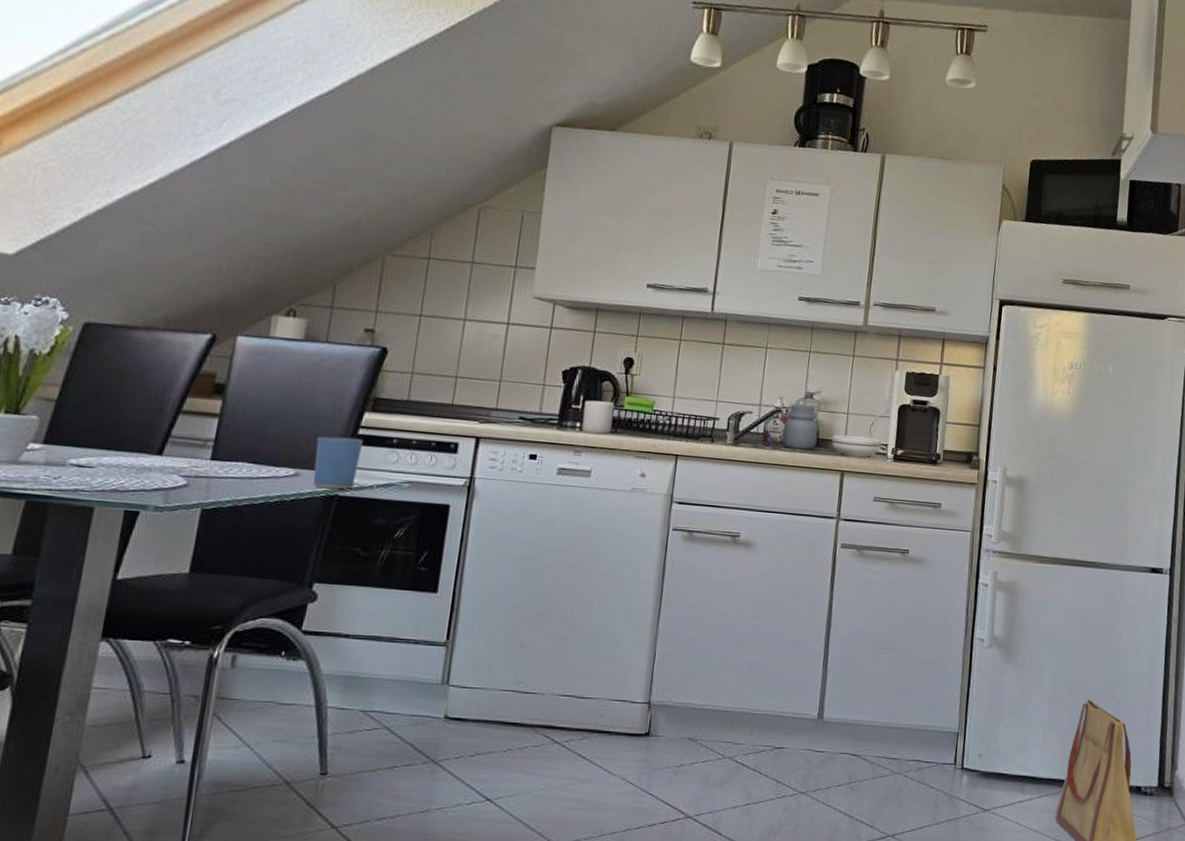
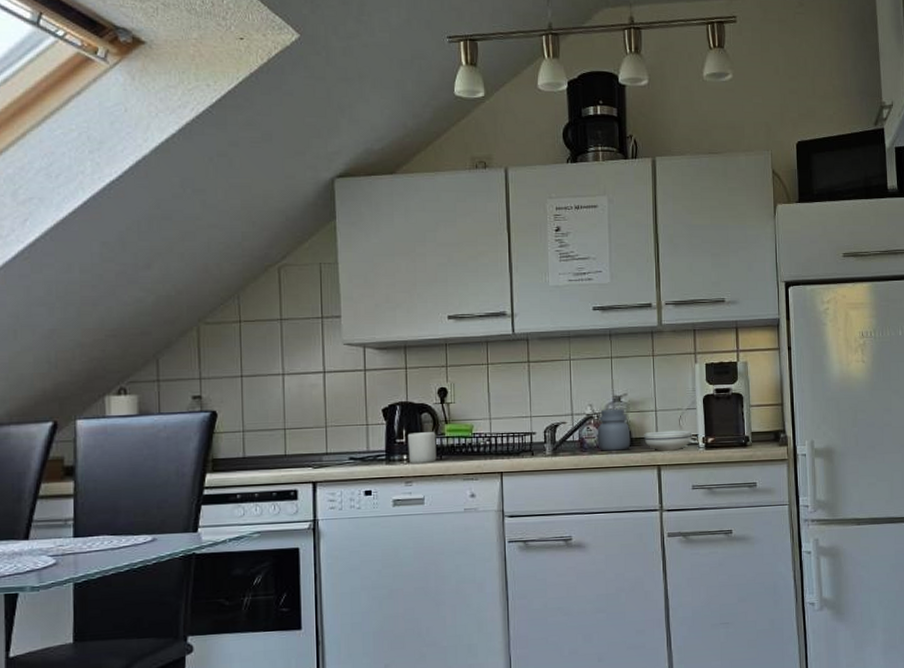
mug: present [313,436,364,489] -> none [167,499,210,549]

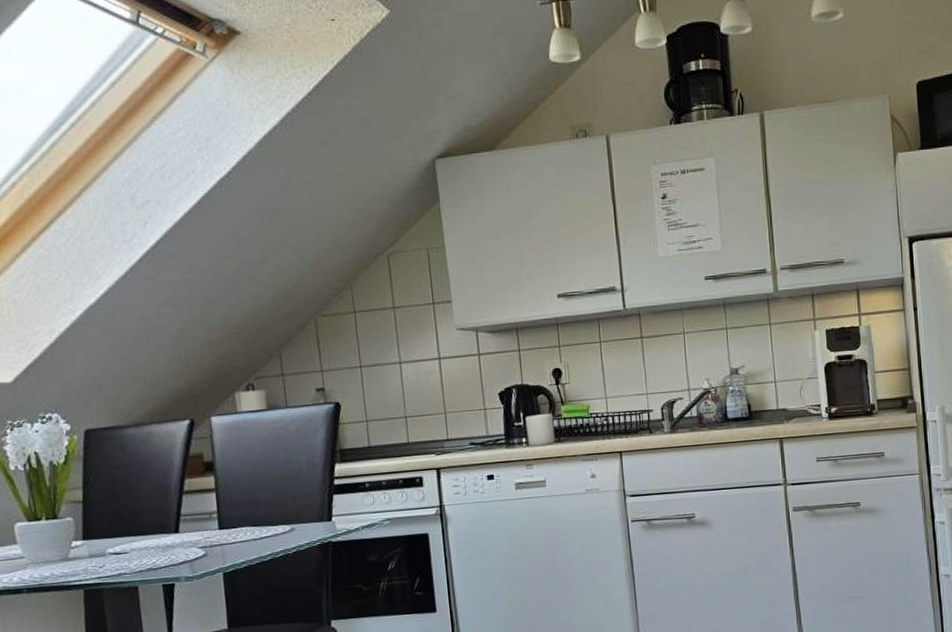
jar: present [597,408,631,451] -> none [715,381,751,426]
bowl: present [644,430,692,452] -> none [764,400,815,425]

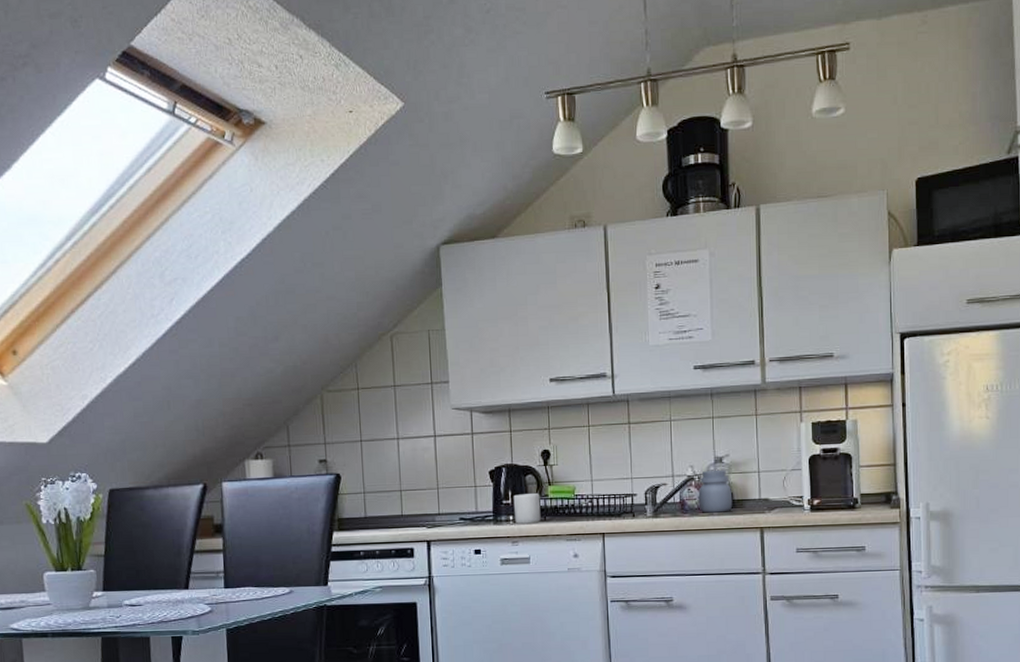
jar: none [715,381,751,426] -> present [698,469,733,513]

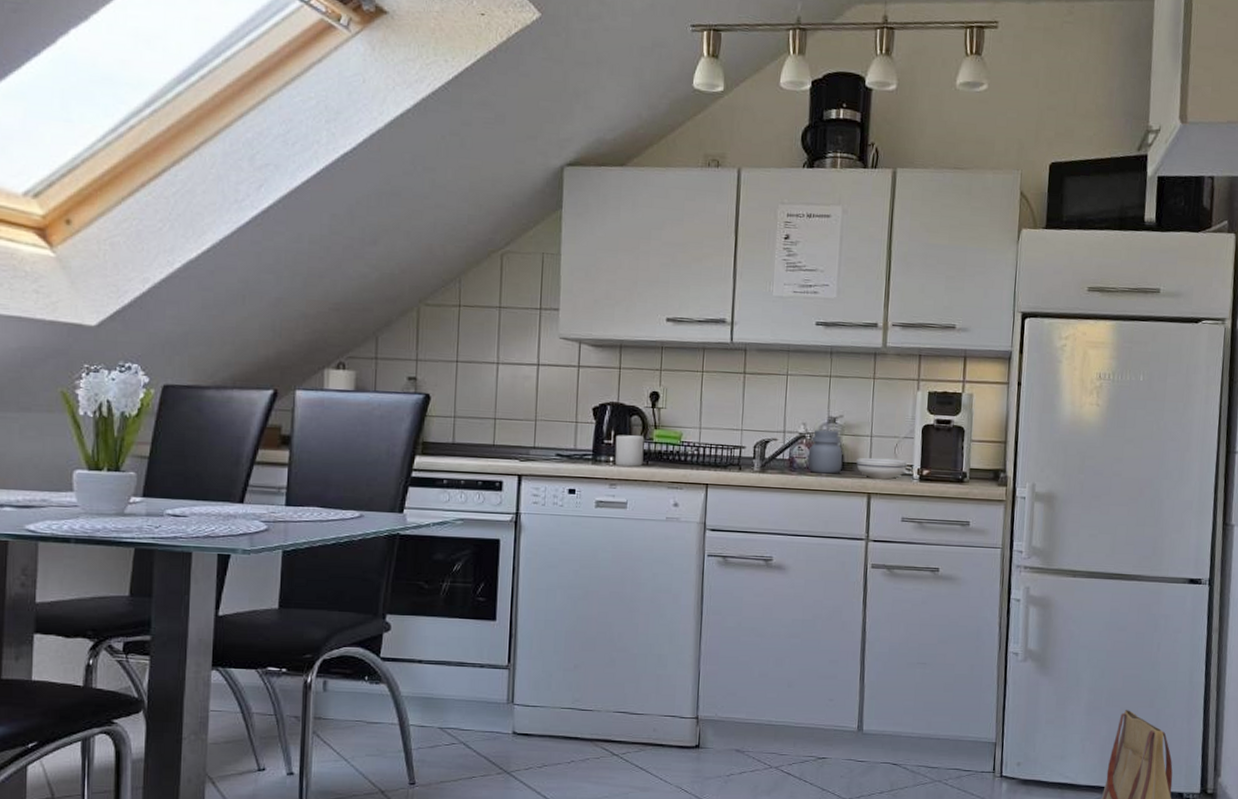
bowl: none [746,491,797,514] -> present [856,457,907,481]

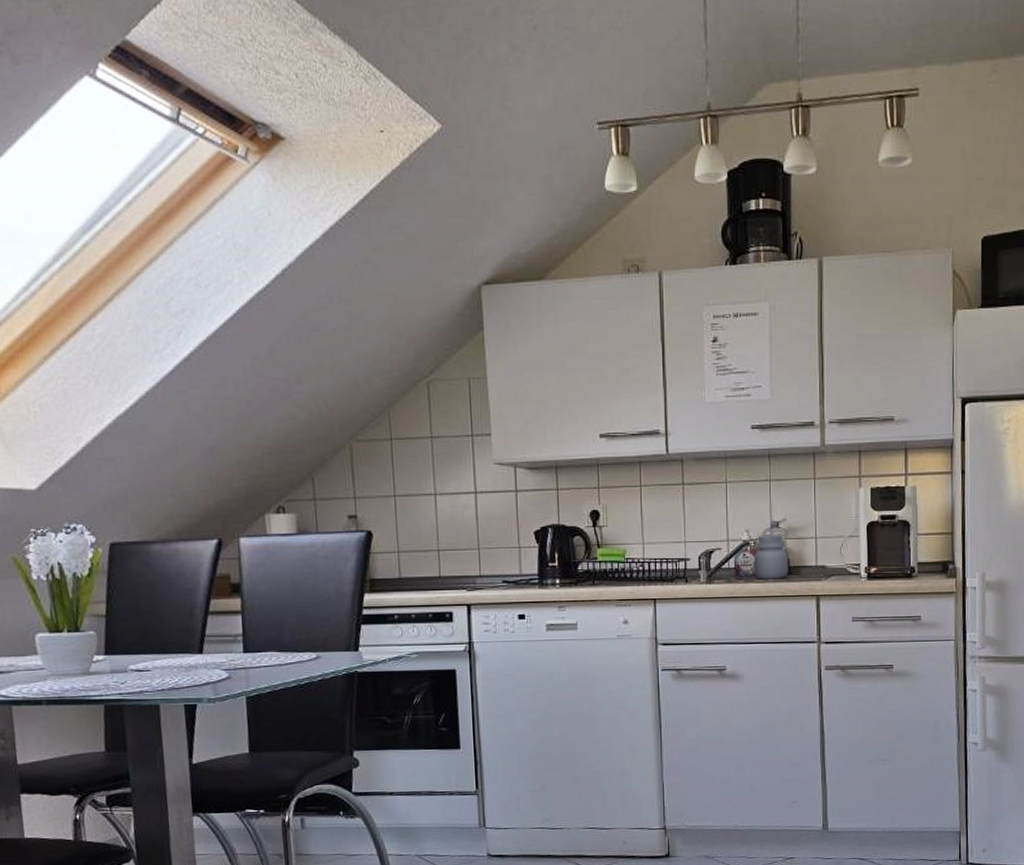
mug: present [614,435,645,468] -> none [560,556,589,589]
bowl: present [856,457,907,481] -> none [803,559,854,582]

